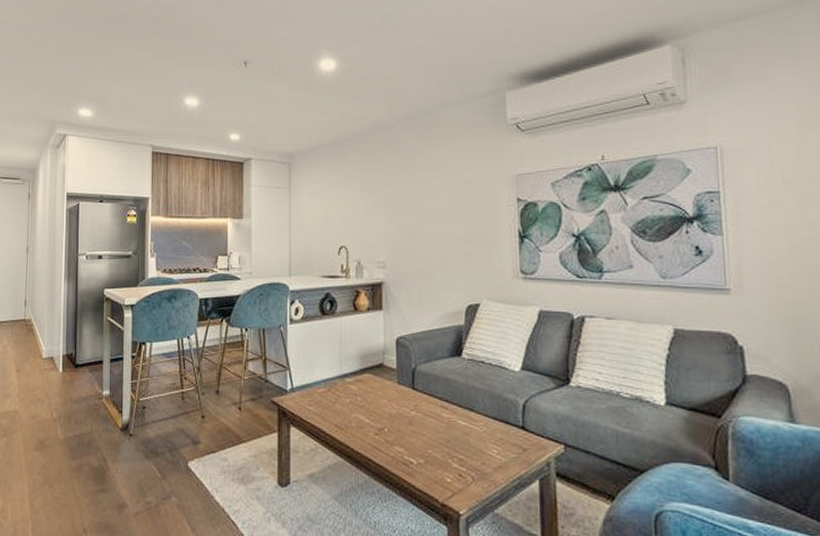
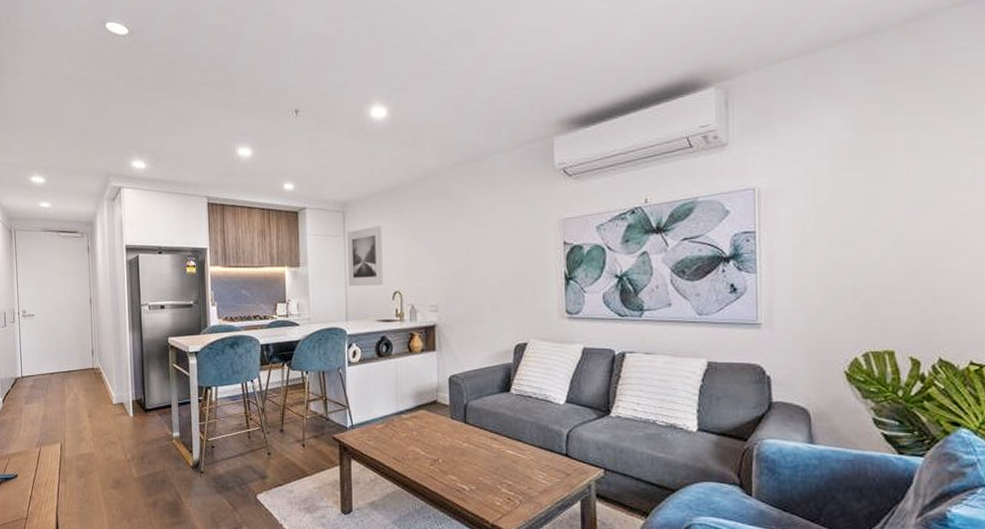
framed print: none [293,178,329,239] -> present [347,225,383,286]

